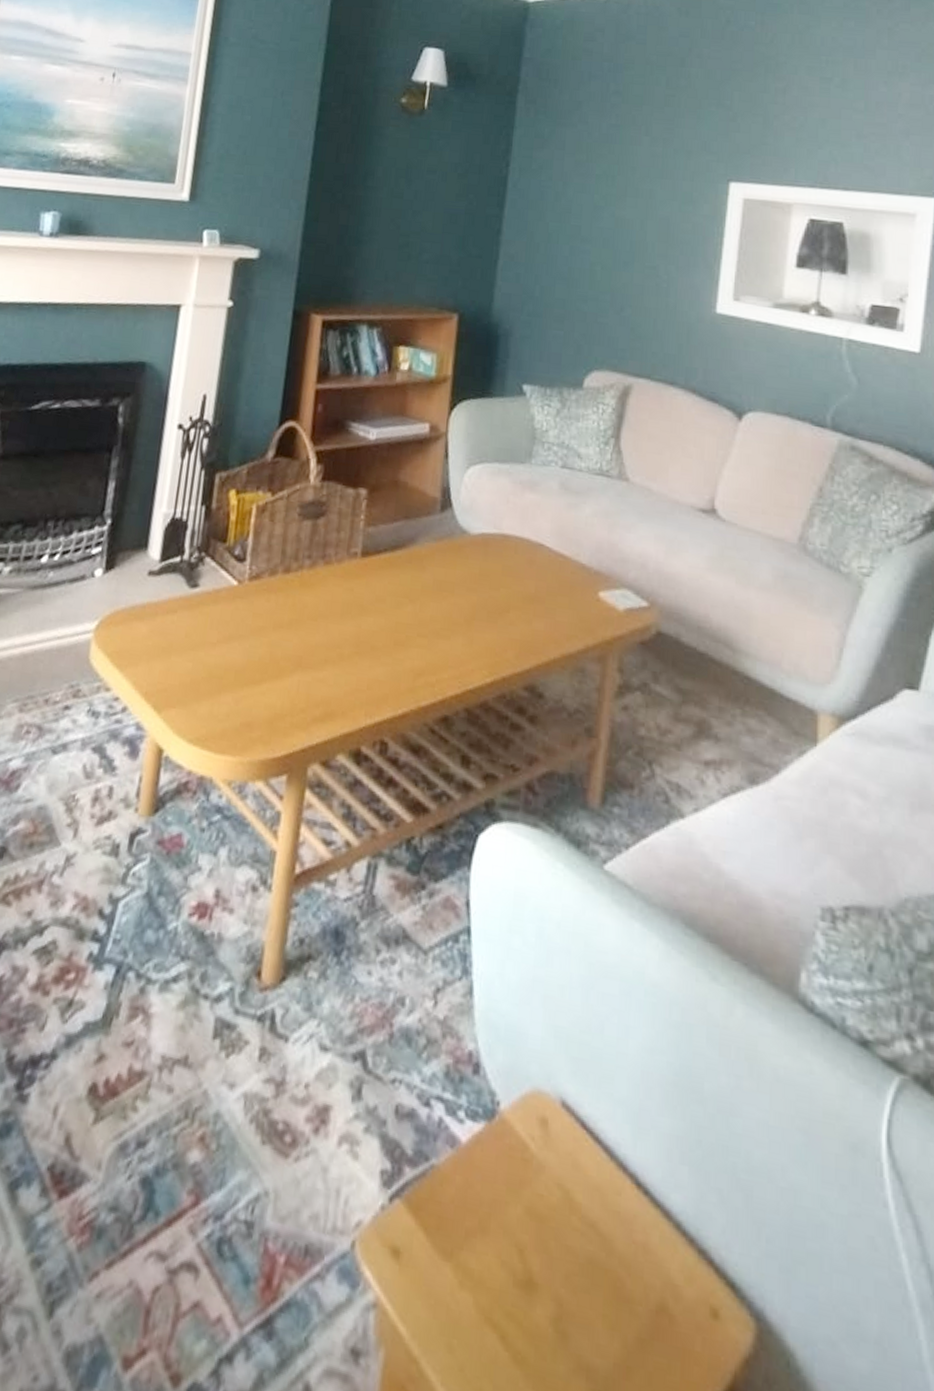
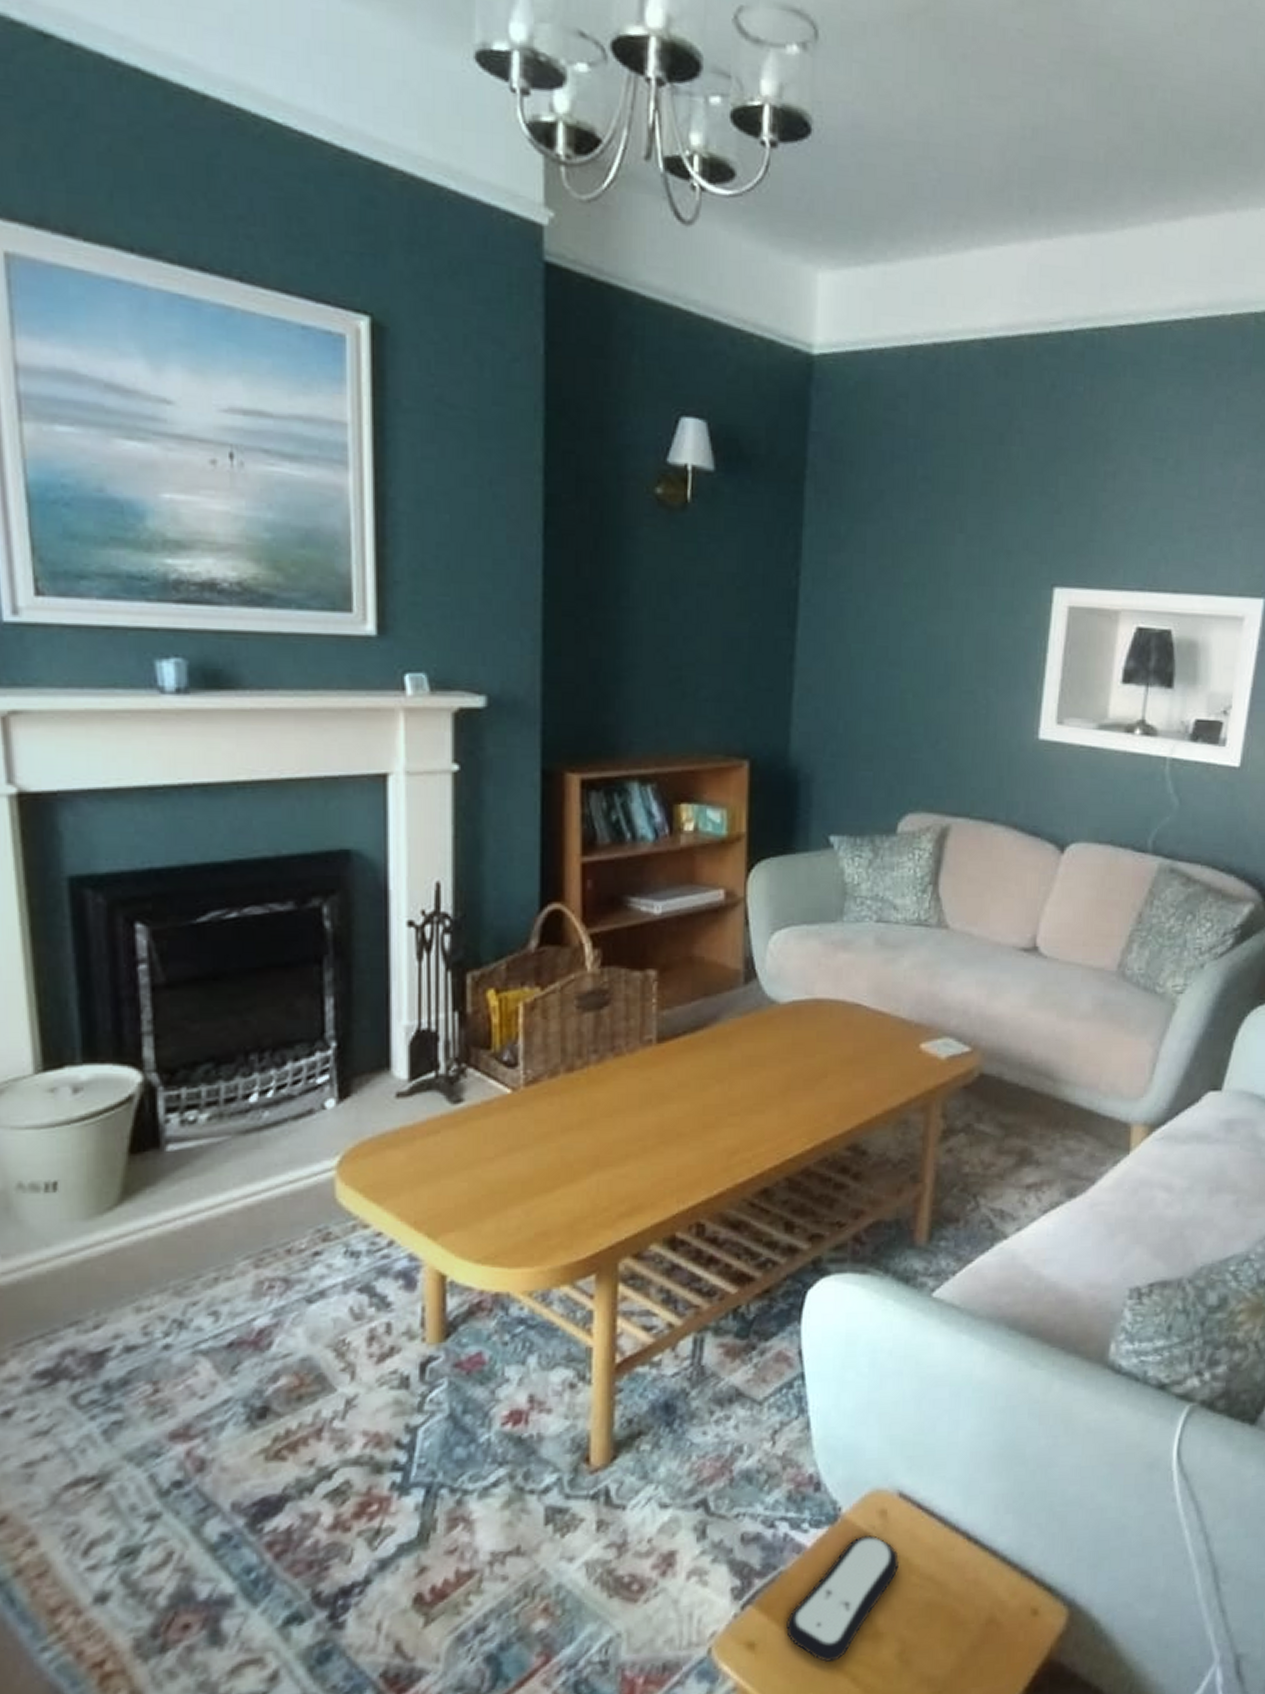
remote control: none [433,1145,560,1305] -> present [786,1535,900,1662]

